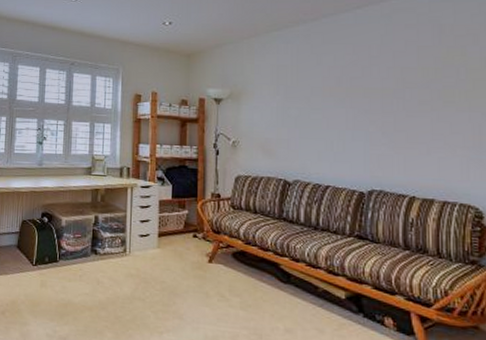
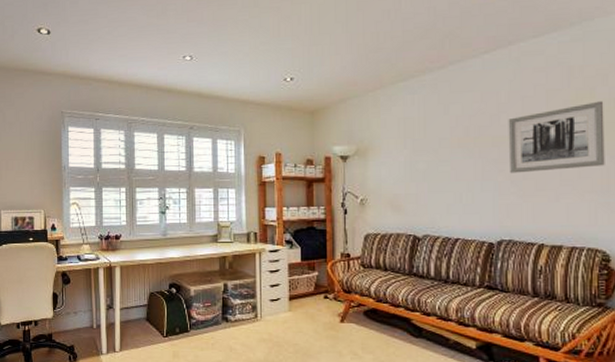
wall art: none [379,59,477,125] -> present [508,101,605,174]

